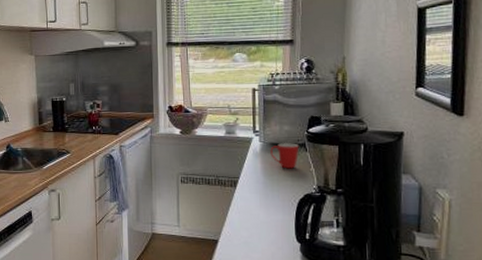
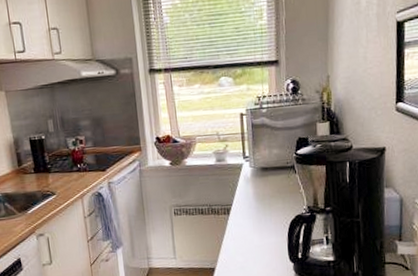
mug: present [270,143,299,169] -> none [261,166,289,192]

